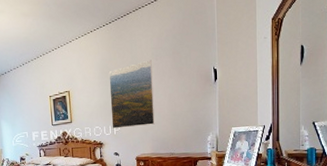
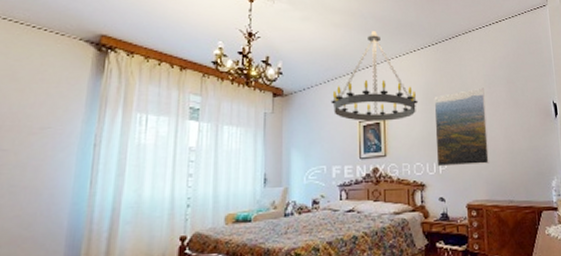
chandelier: none [26,17,96,96] -> present [331,31,419,121]

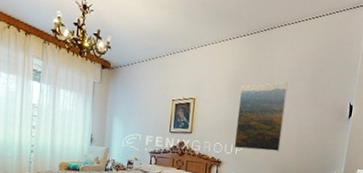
chandelier: present [331,31,419,121] -> none [150,15,227,103]

